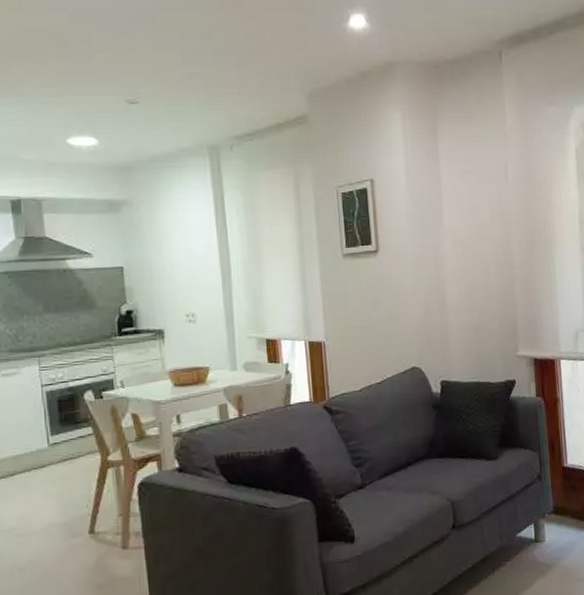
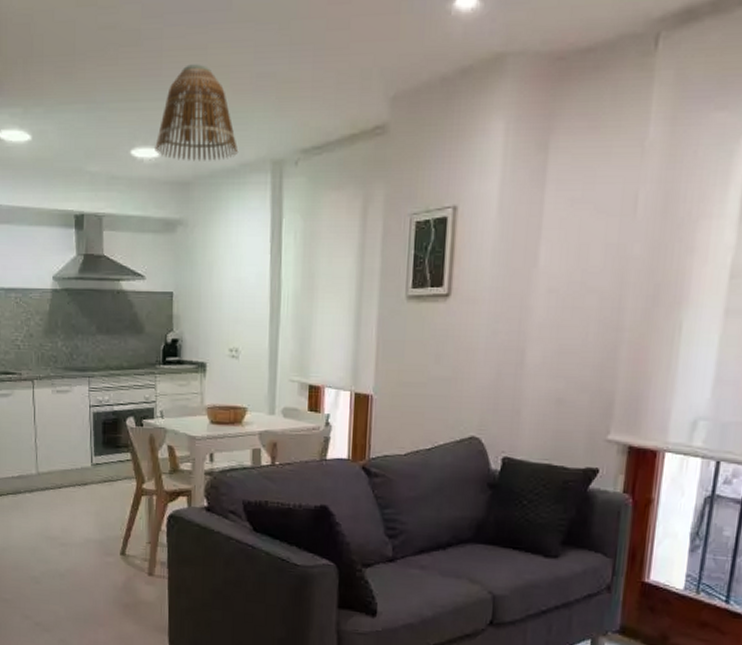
lamp shade: none [92,64,176,148] -> present [155,64,239,161]

